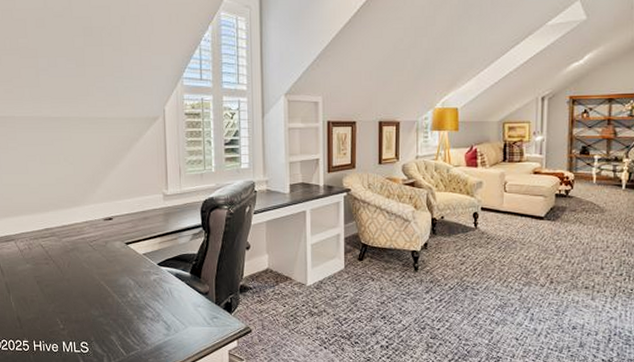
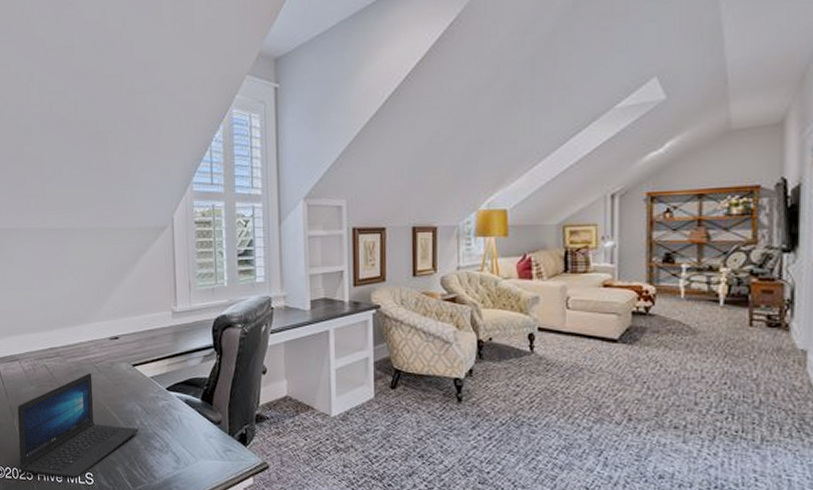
laptop: none [13,251,133,348] -> present [17,373,140,479]

